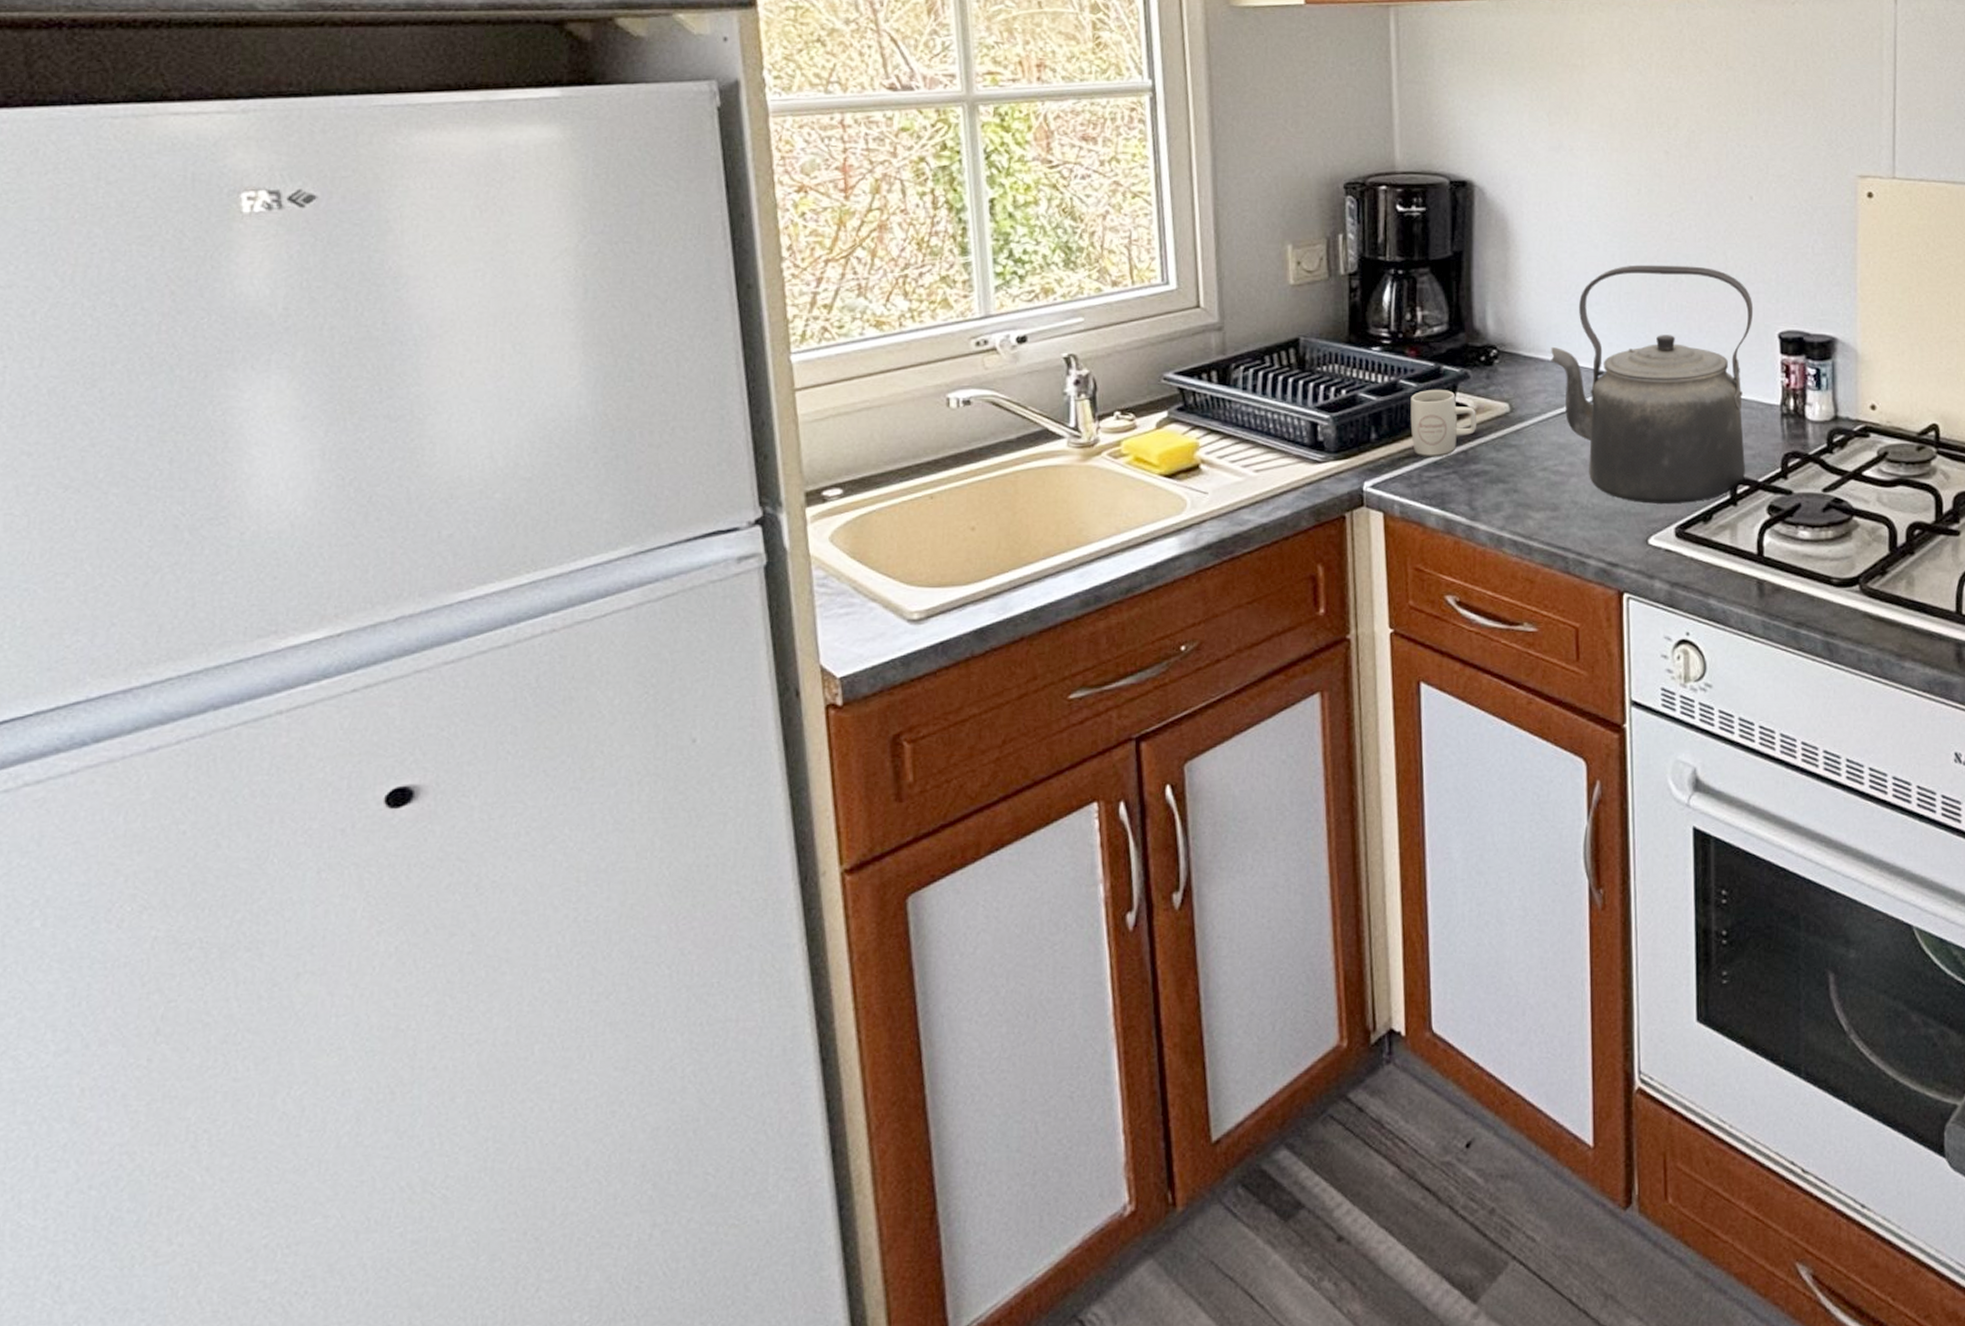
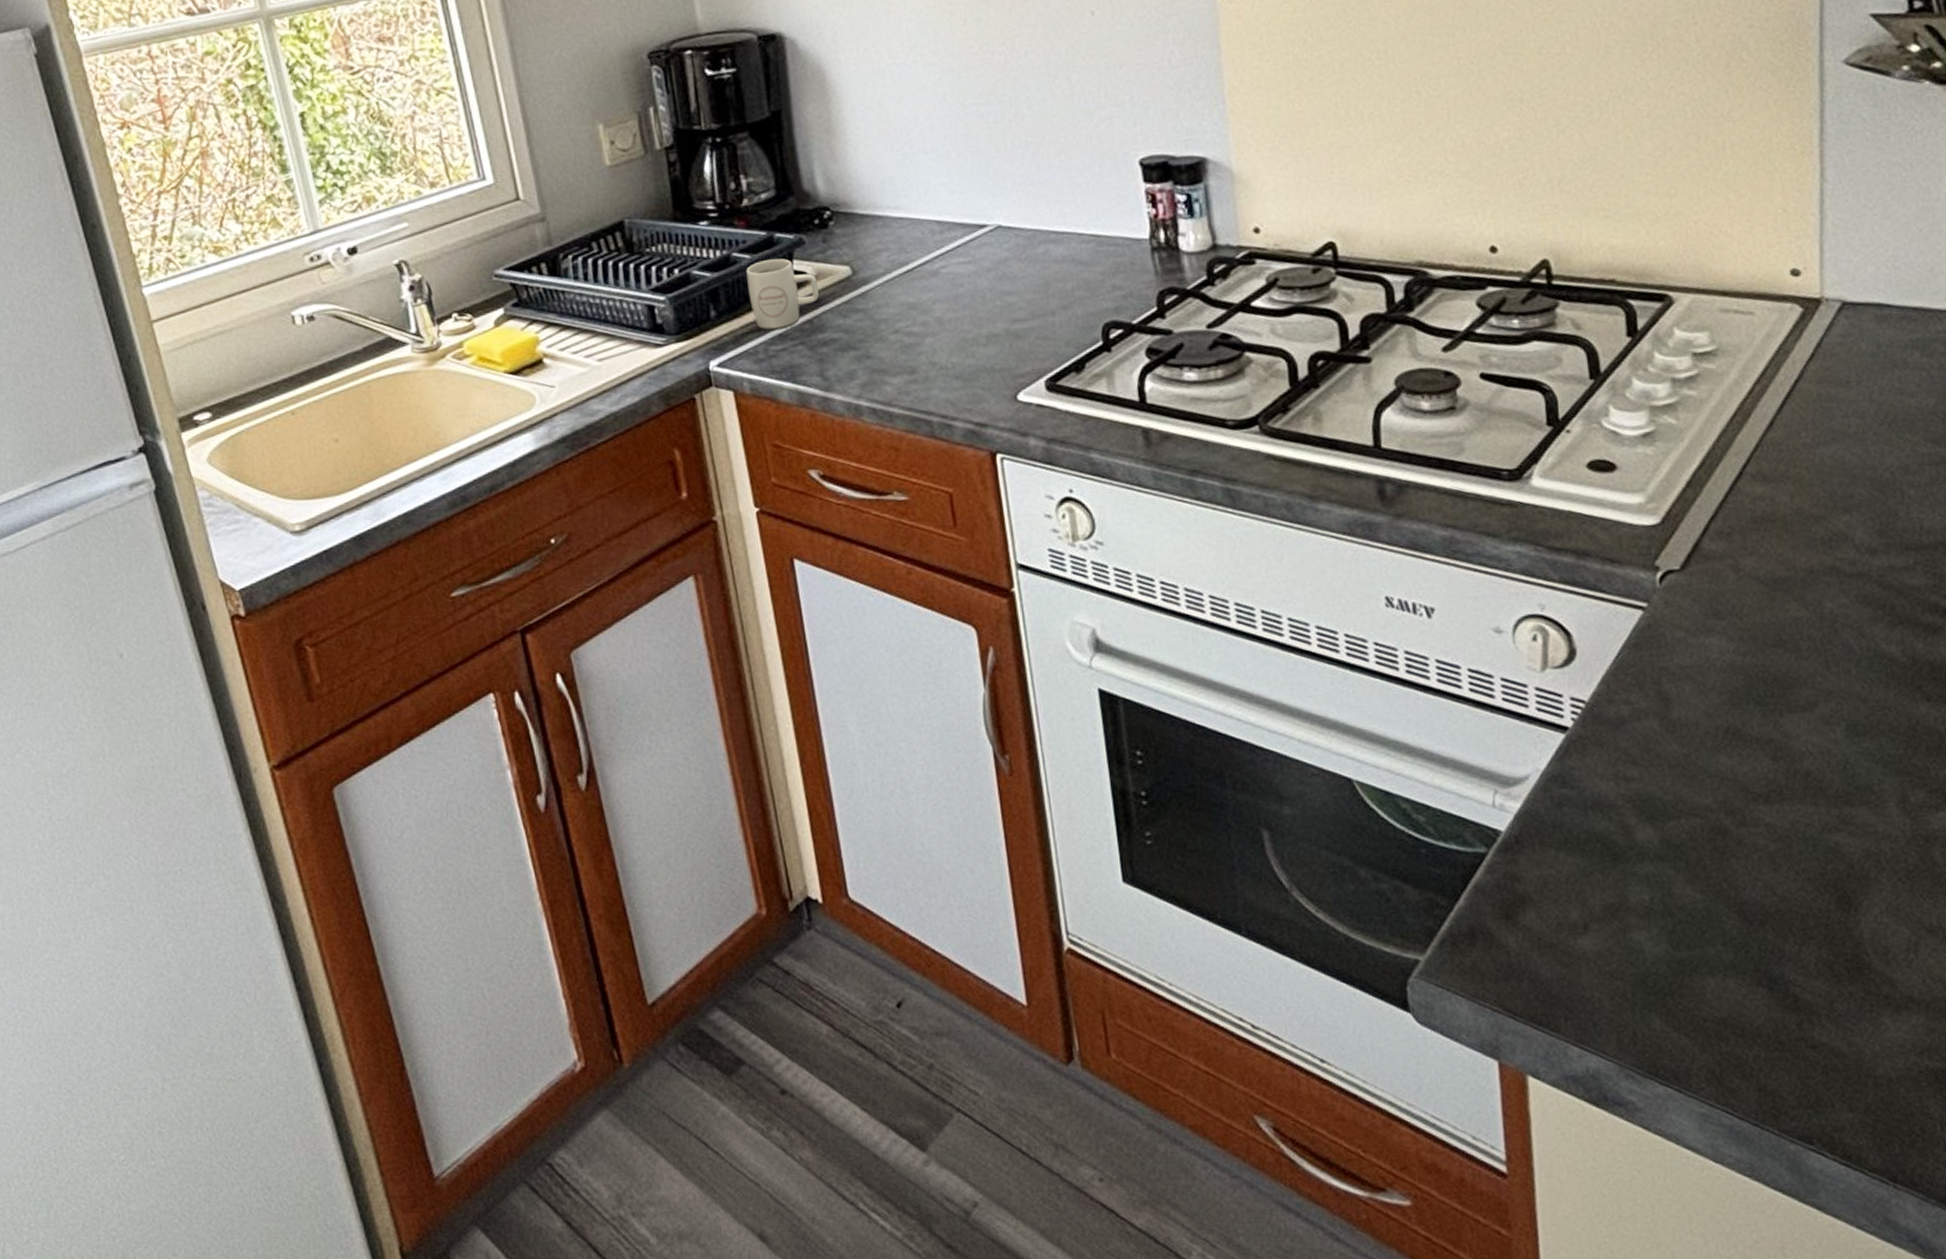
kettle: present [1551,265,1754,504] -> none [888,96,1118,358]

